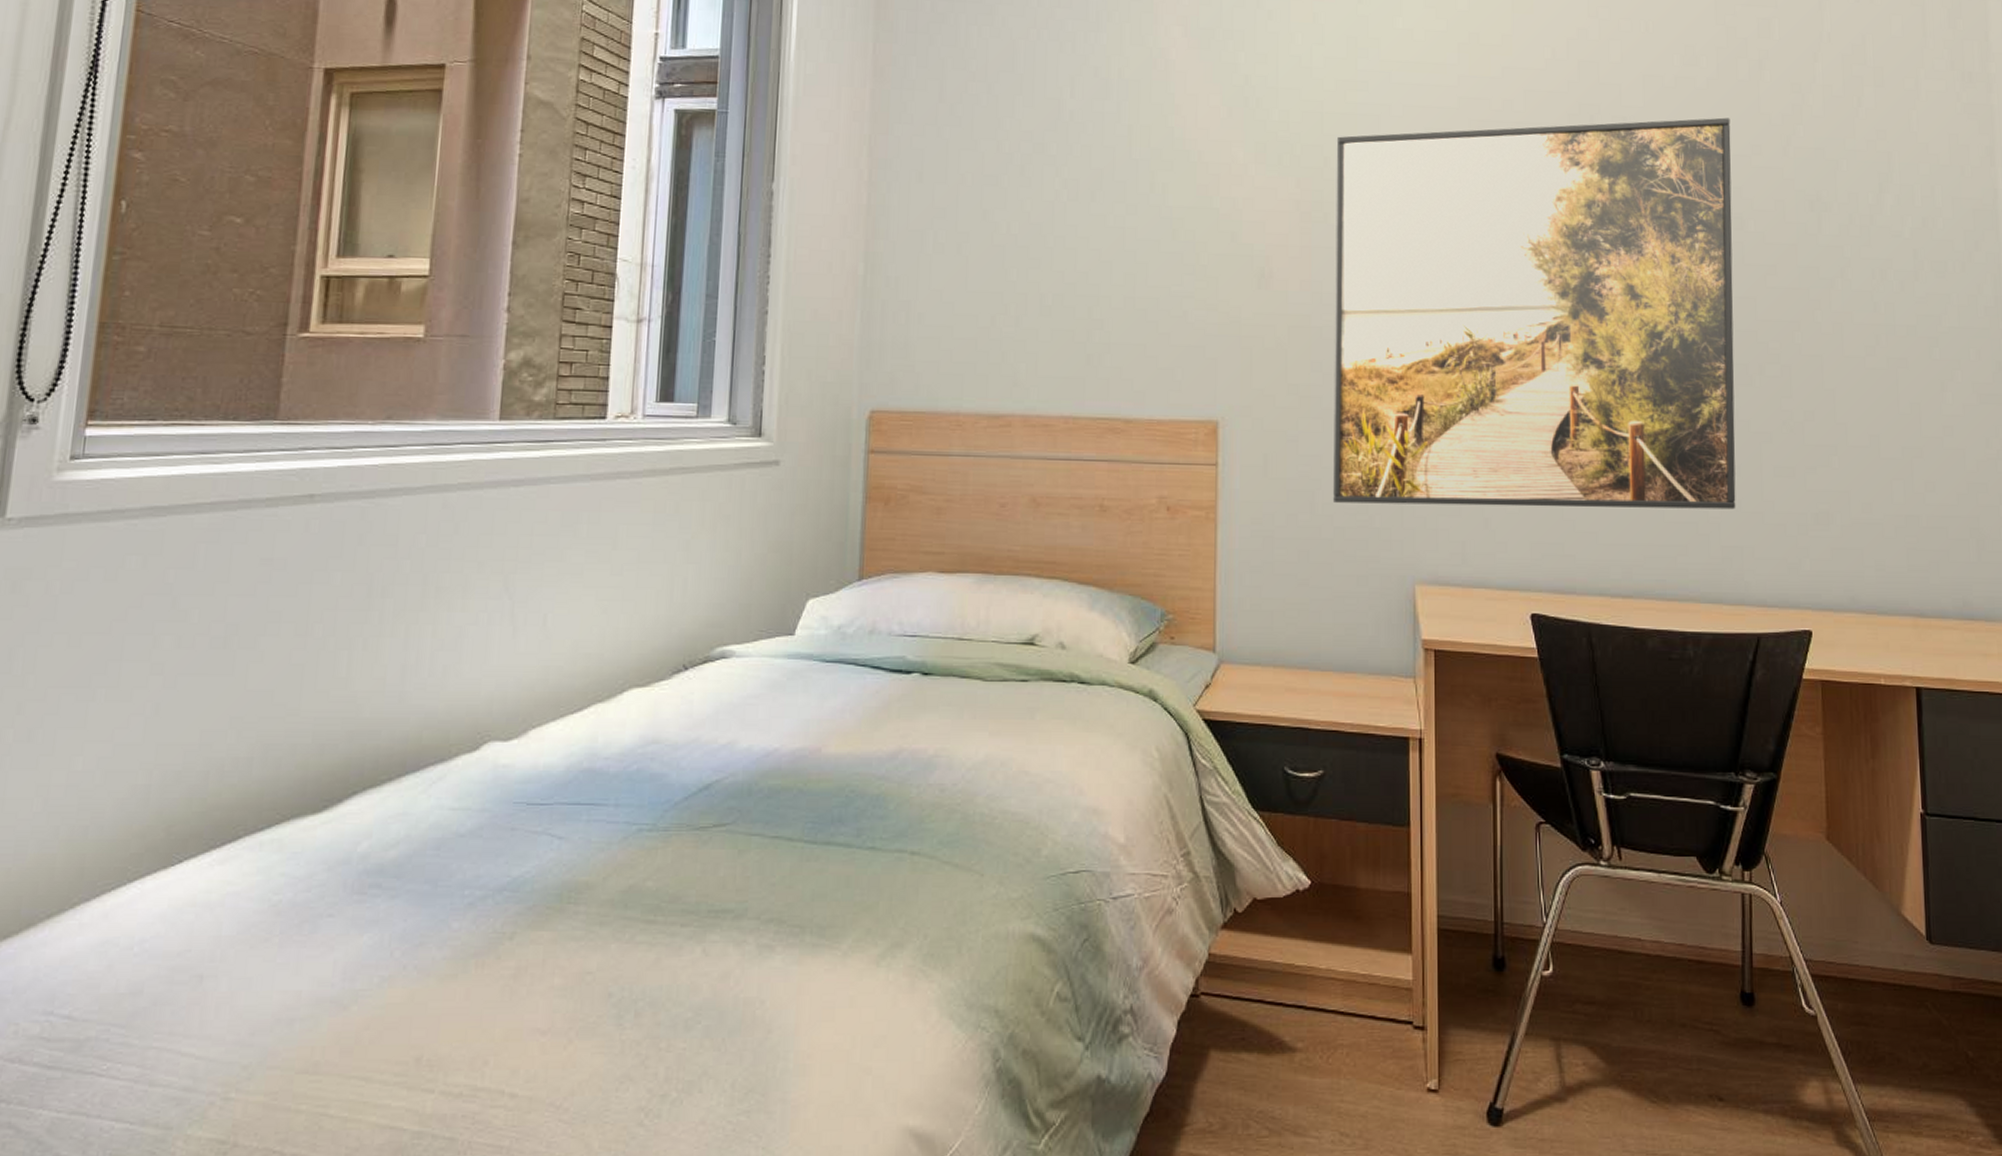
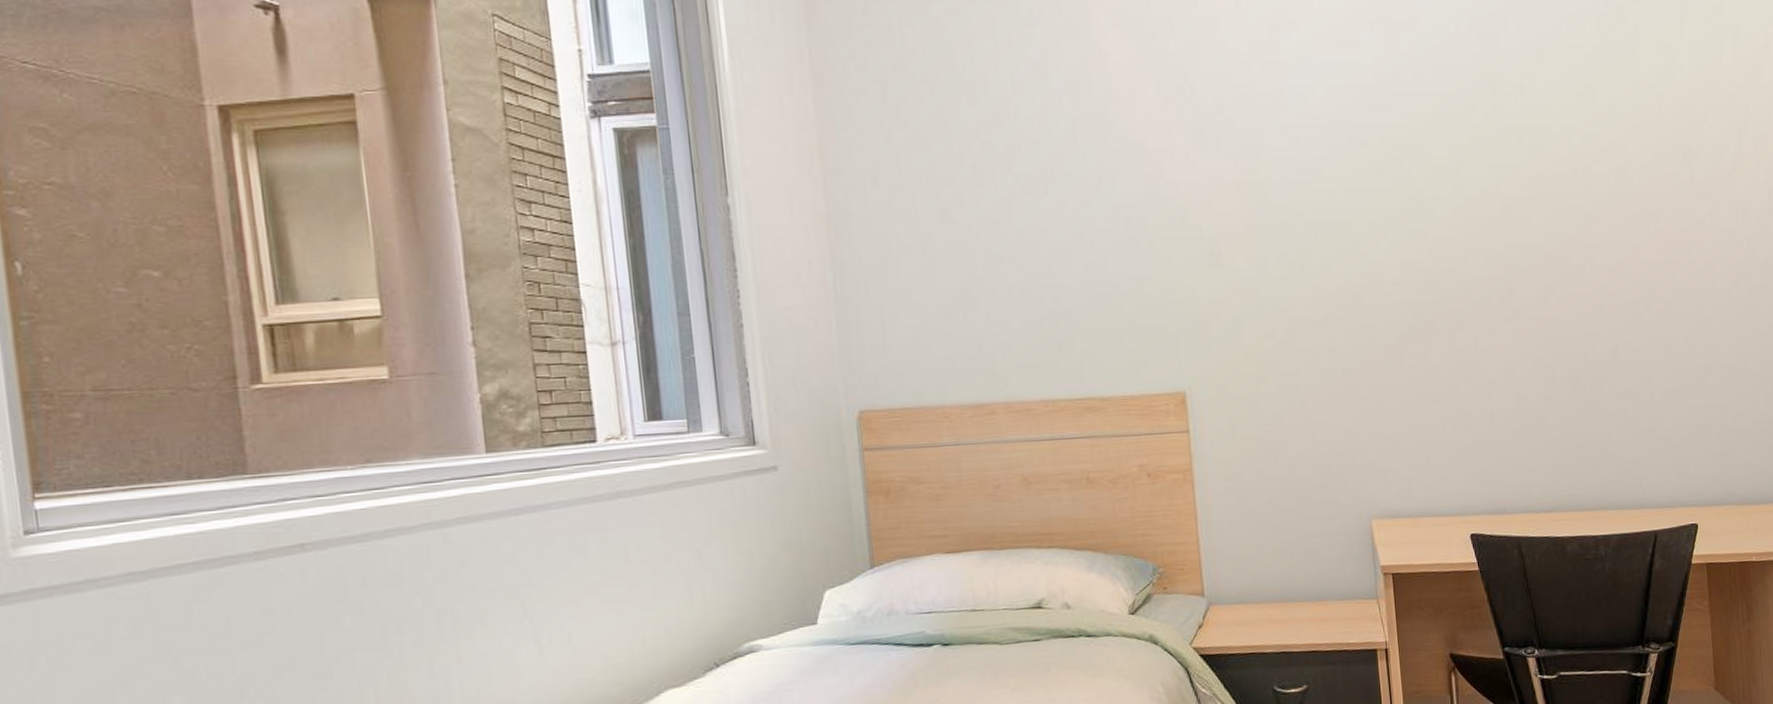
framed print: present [1333,117,1736,510] -> none [1267,80,1633,455]

